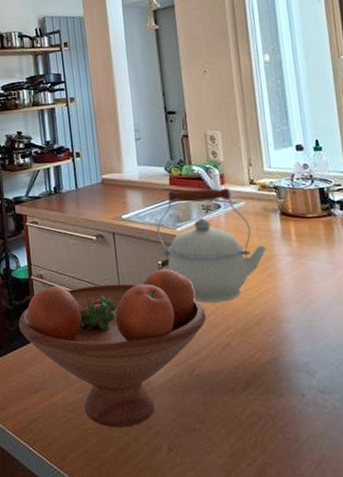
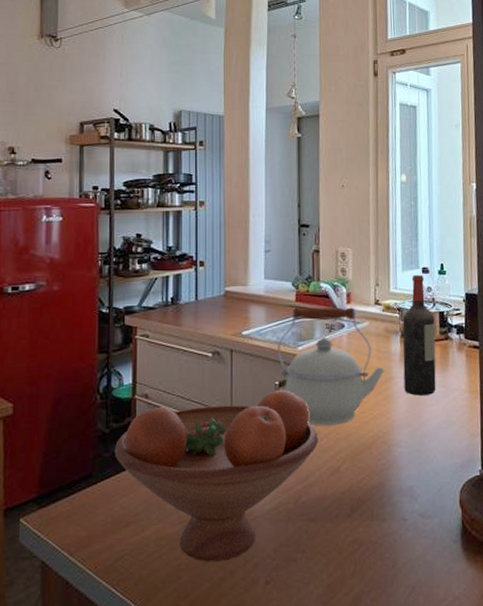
wine bottle: none [280,152,324,273] -> present [402,274,436,396]

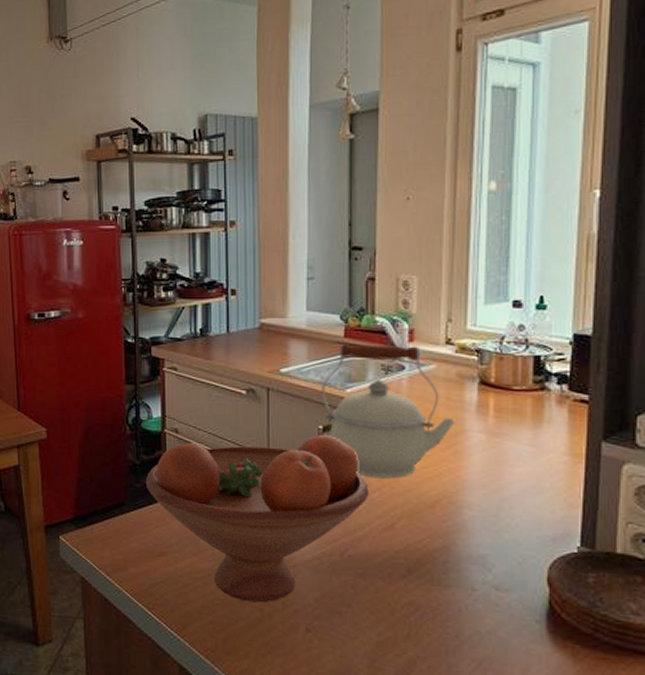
wine bottle: present [402,274,436,396] -> none [480,308,526,454]

